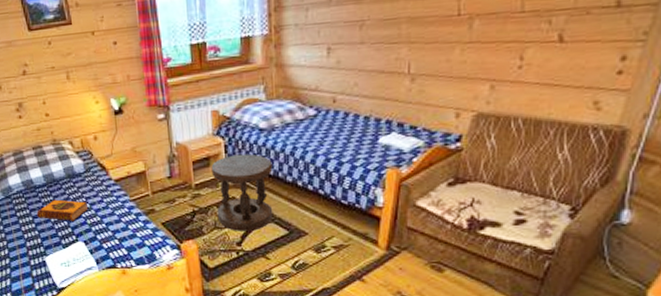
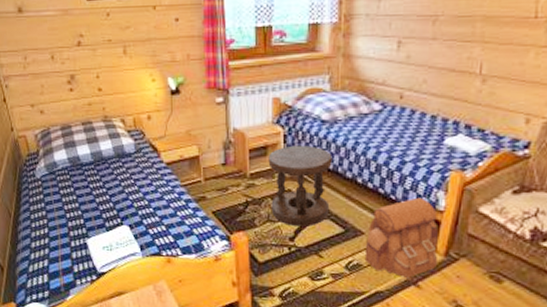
hardback book: present [37,199,89,221] -> none [81,179,137,203]
backpack: none [309,195,379,273] -> present [364,197,438,278]

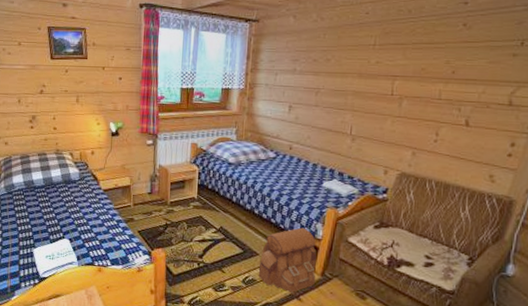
stool: present [268,145,332,226] -> none [185,181,236,247]

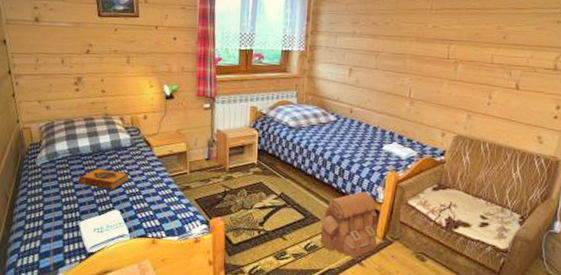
hardback book: none [32,200,78,221] -> present [78,168,129,190]

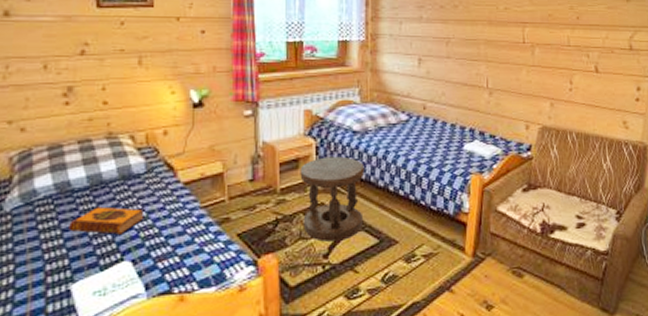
stool: none [244,146,297,214] -> present [300,156,365,242]
backpack: present [320,191,378,257] -> none [400,201,466,284]

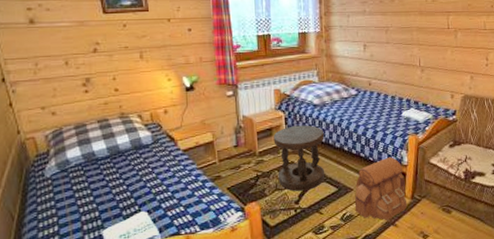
hardback book: present [69,206,145,235] -> none [96,170,155,192]
backpack: none [400,201,466,284] -> present [354,156,407,220]

